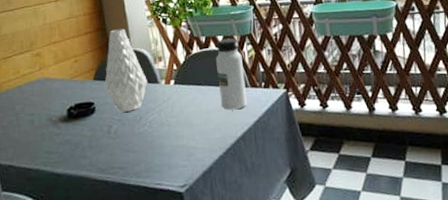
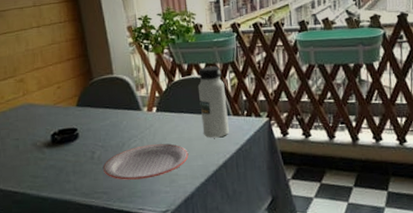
vase: present [104,29,147,112] -> none [87,55,130,138]
plate: none [120,116,207,155] -> present [103,144,189,180]

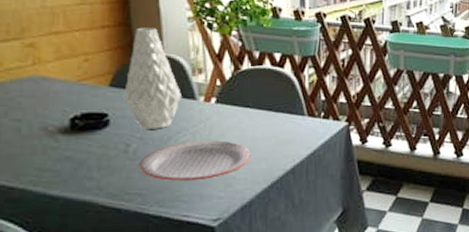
vase: none [87,55,130,138] -> present [123,27,181,129]
water bottle: present [197,65,229,138] -> none [269,57,302,140]

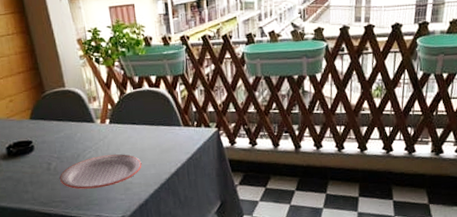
vase: present [123,27,181,129] -> none [41,68,83,150]

